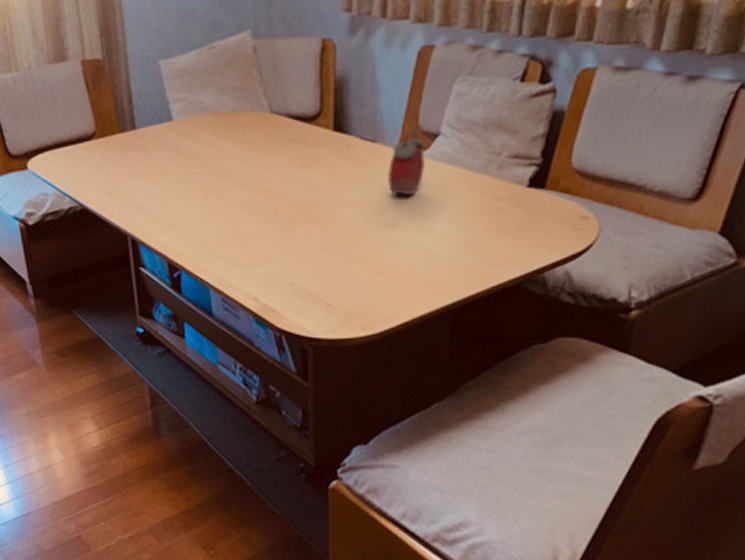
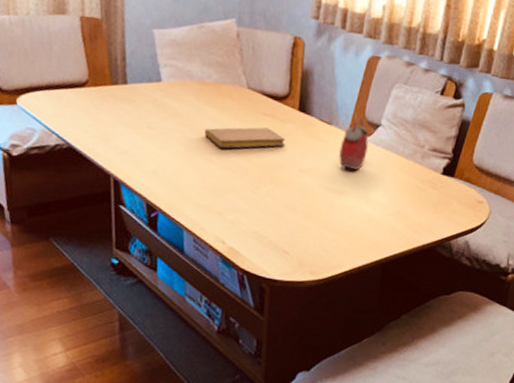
notebook: none [224,157,320,189] -> present [204,127,286,149]

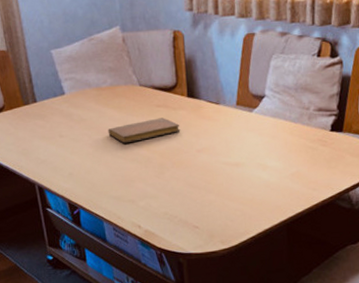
alarm clock: present [338,116,369,171] -> none [229,92,257,143]

